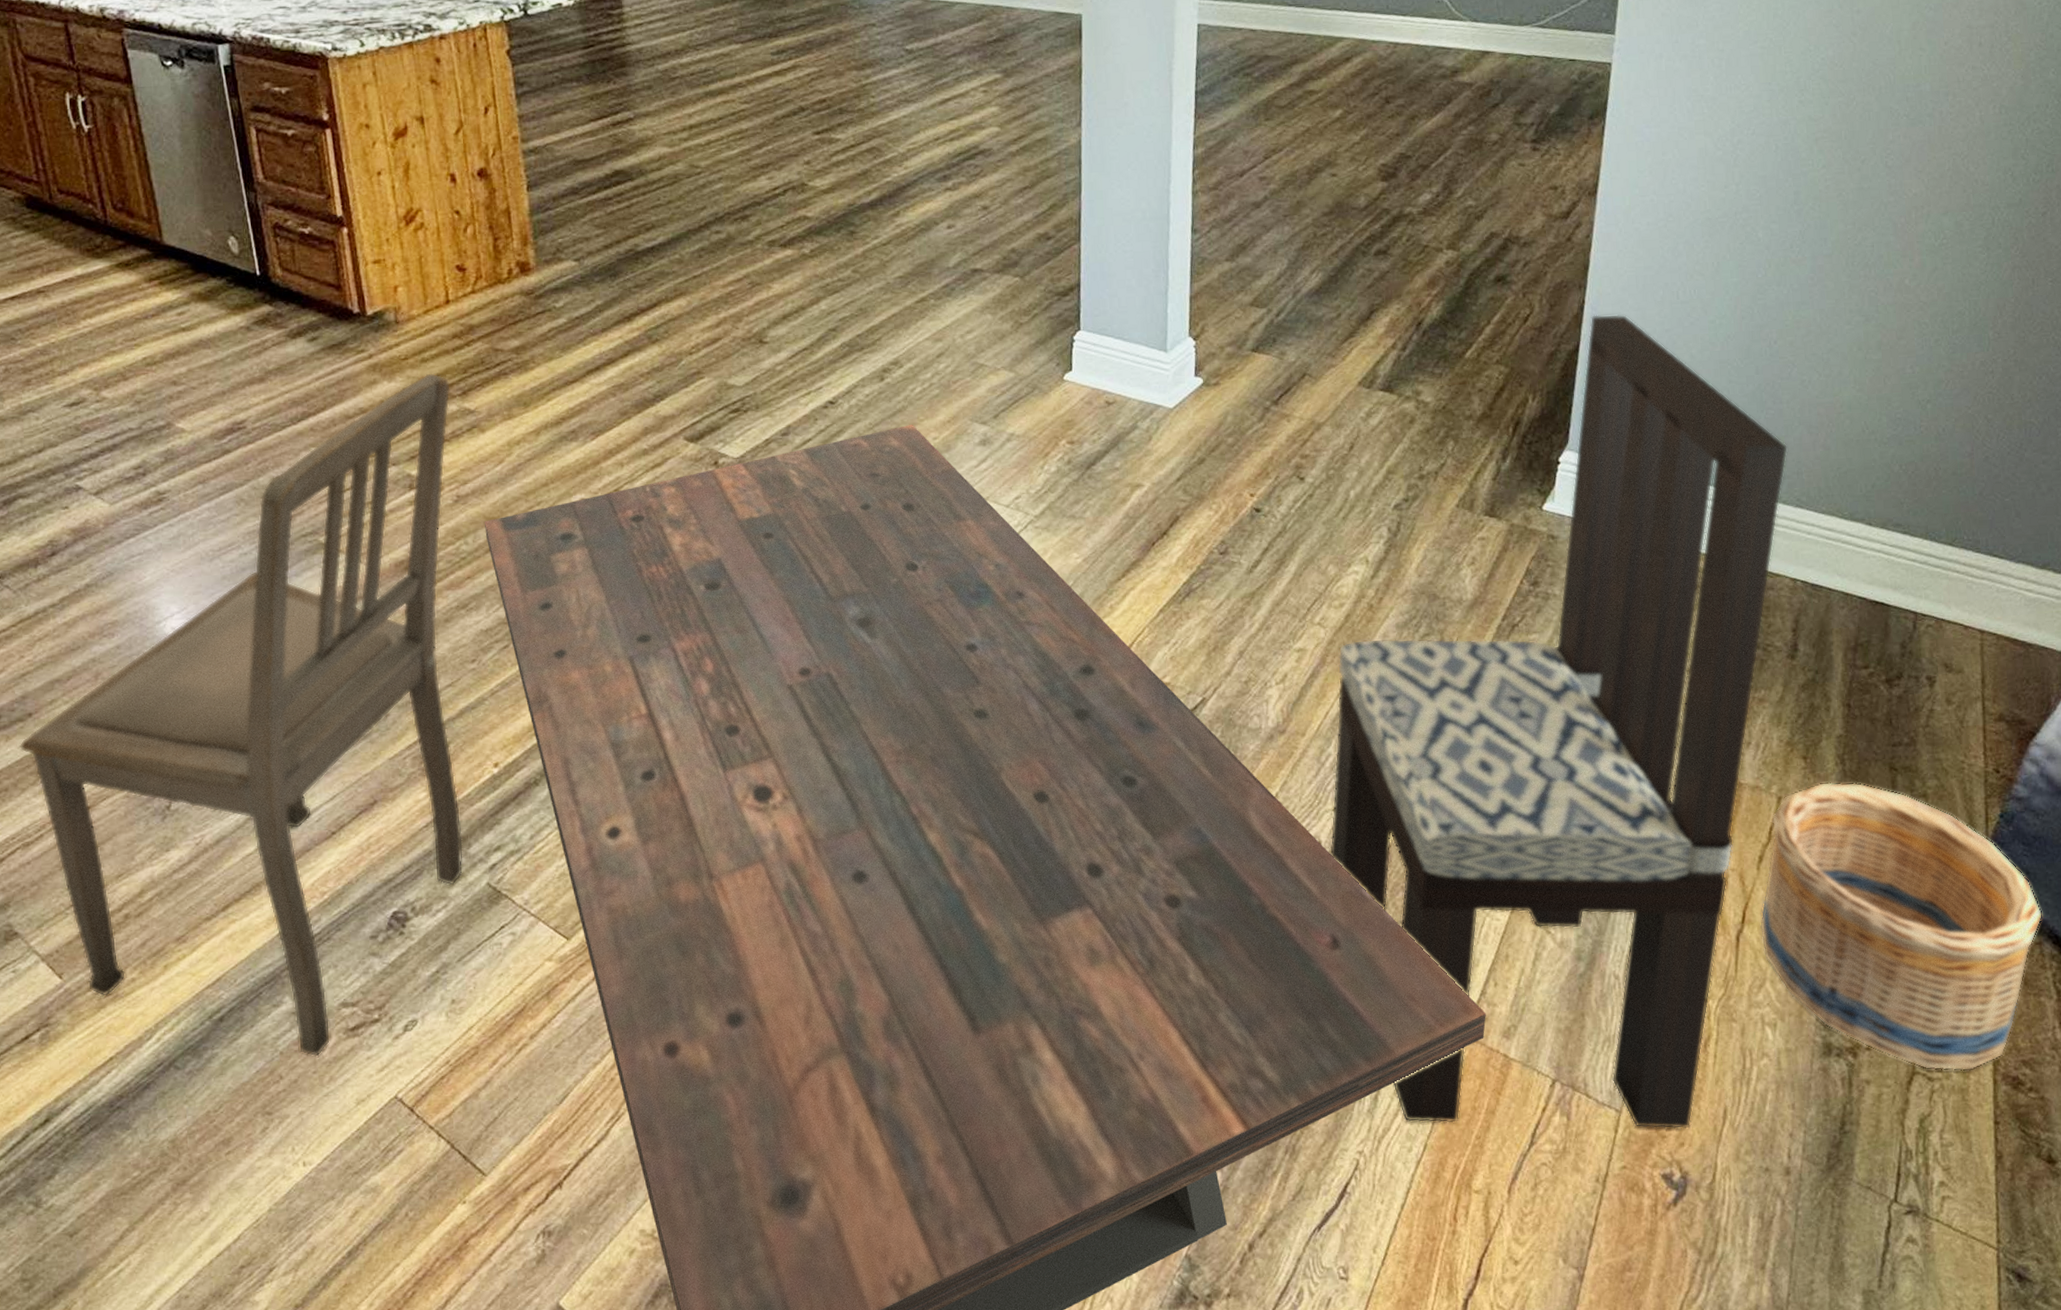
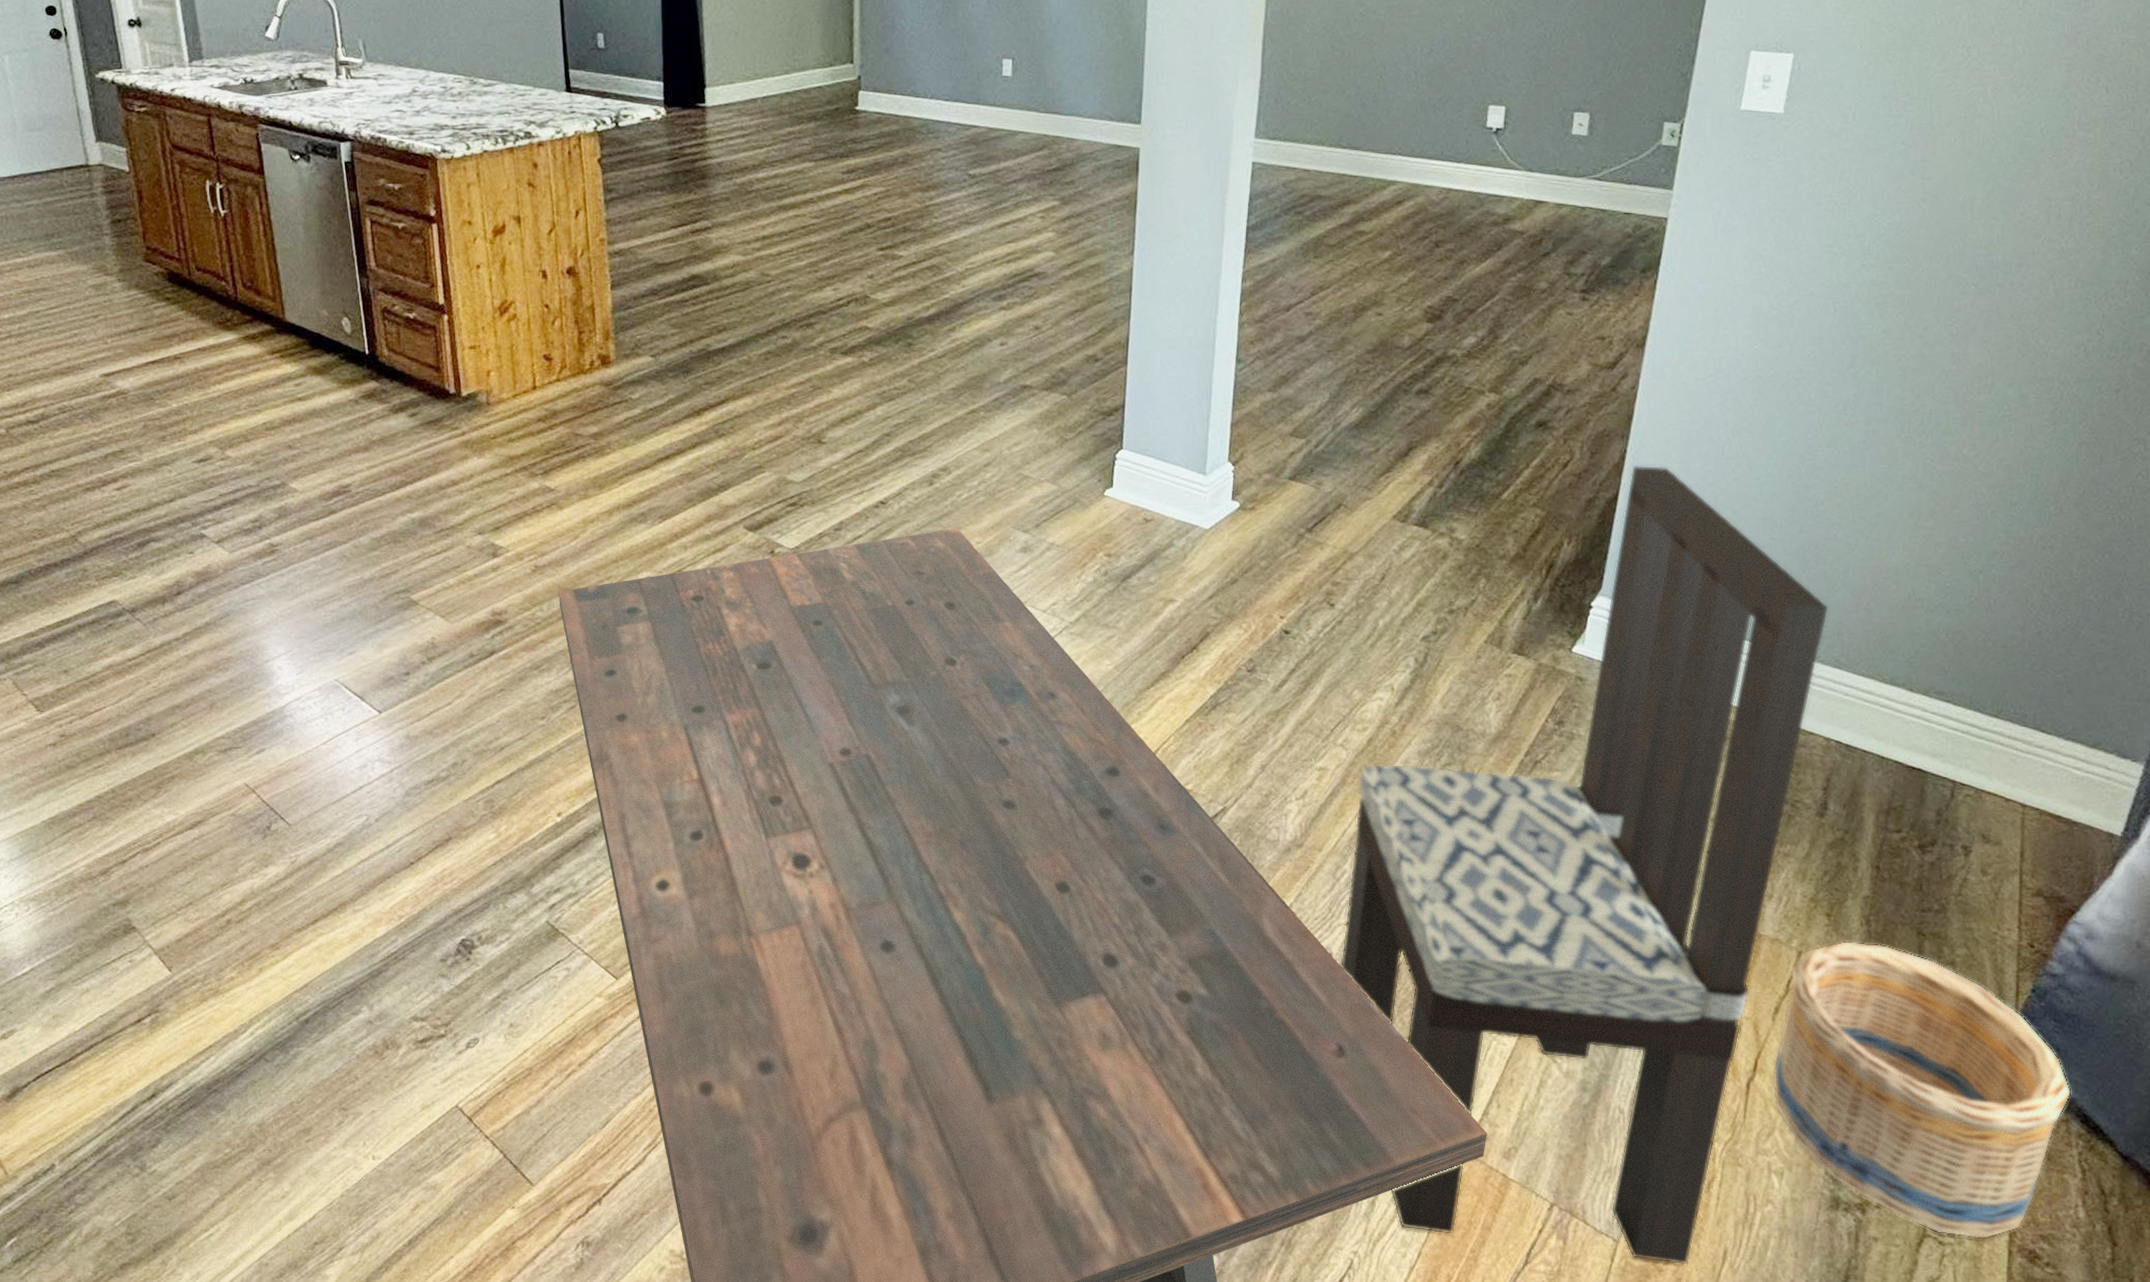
dining chair: present [20,372,464,1057] -> none [143,451,533,1063]

